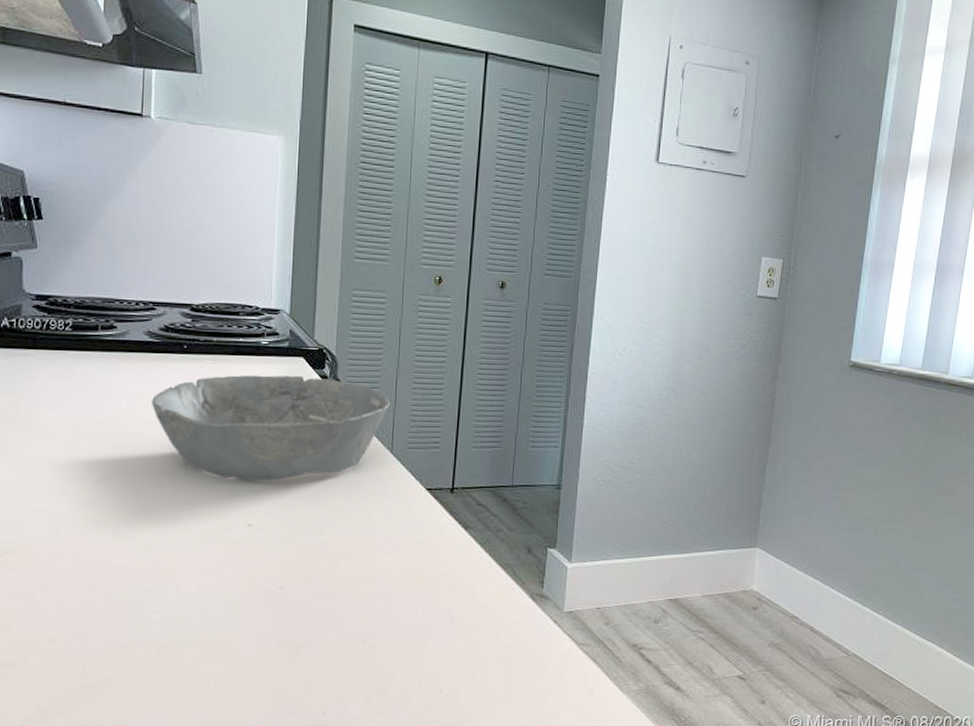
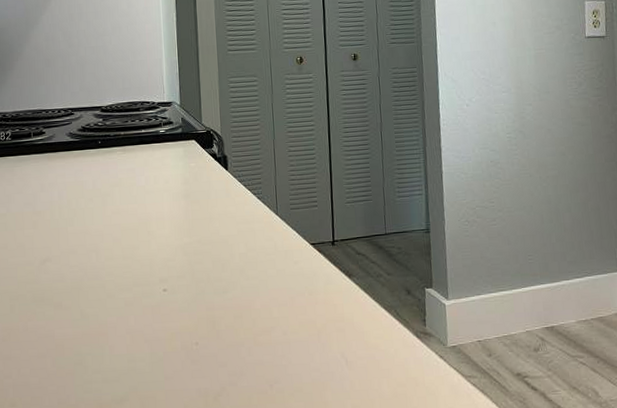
bowl: present [151,375,390,481] -> none [76,155,271,251]

